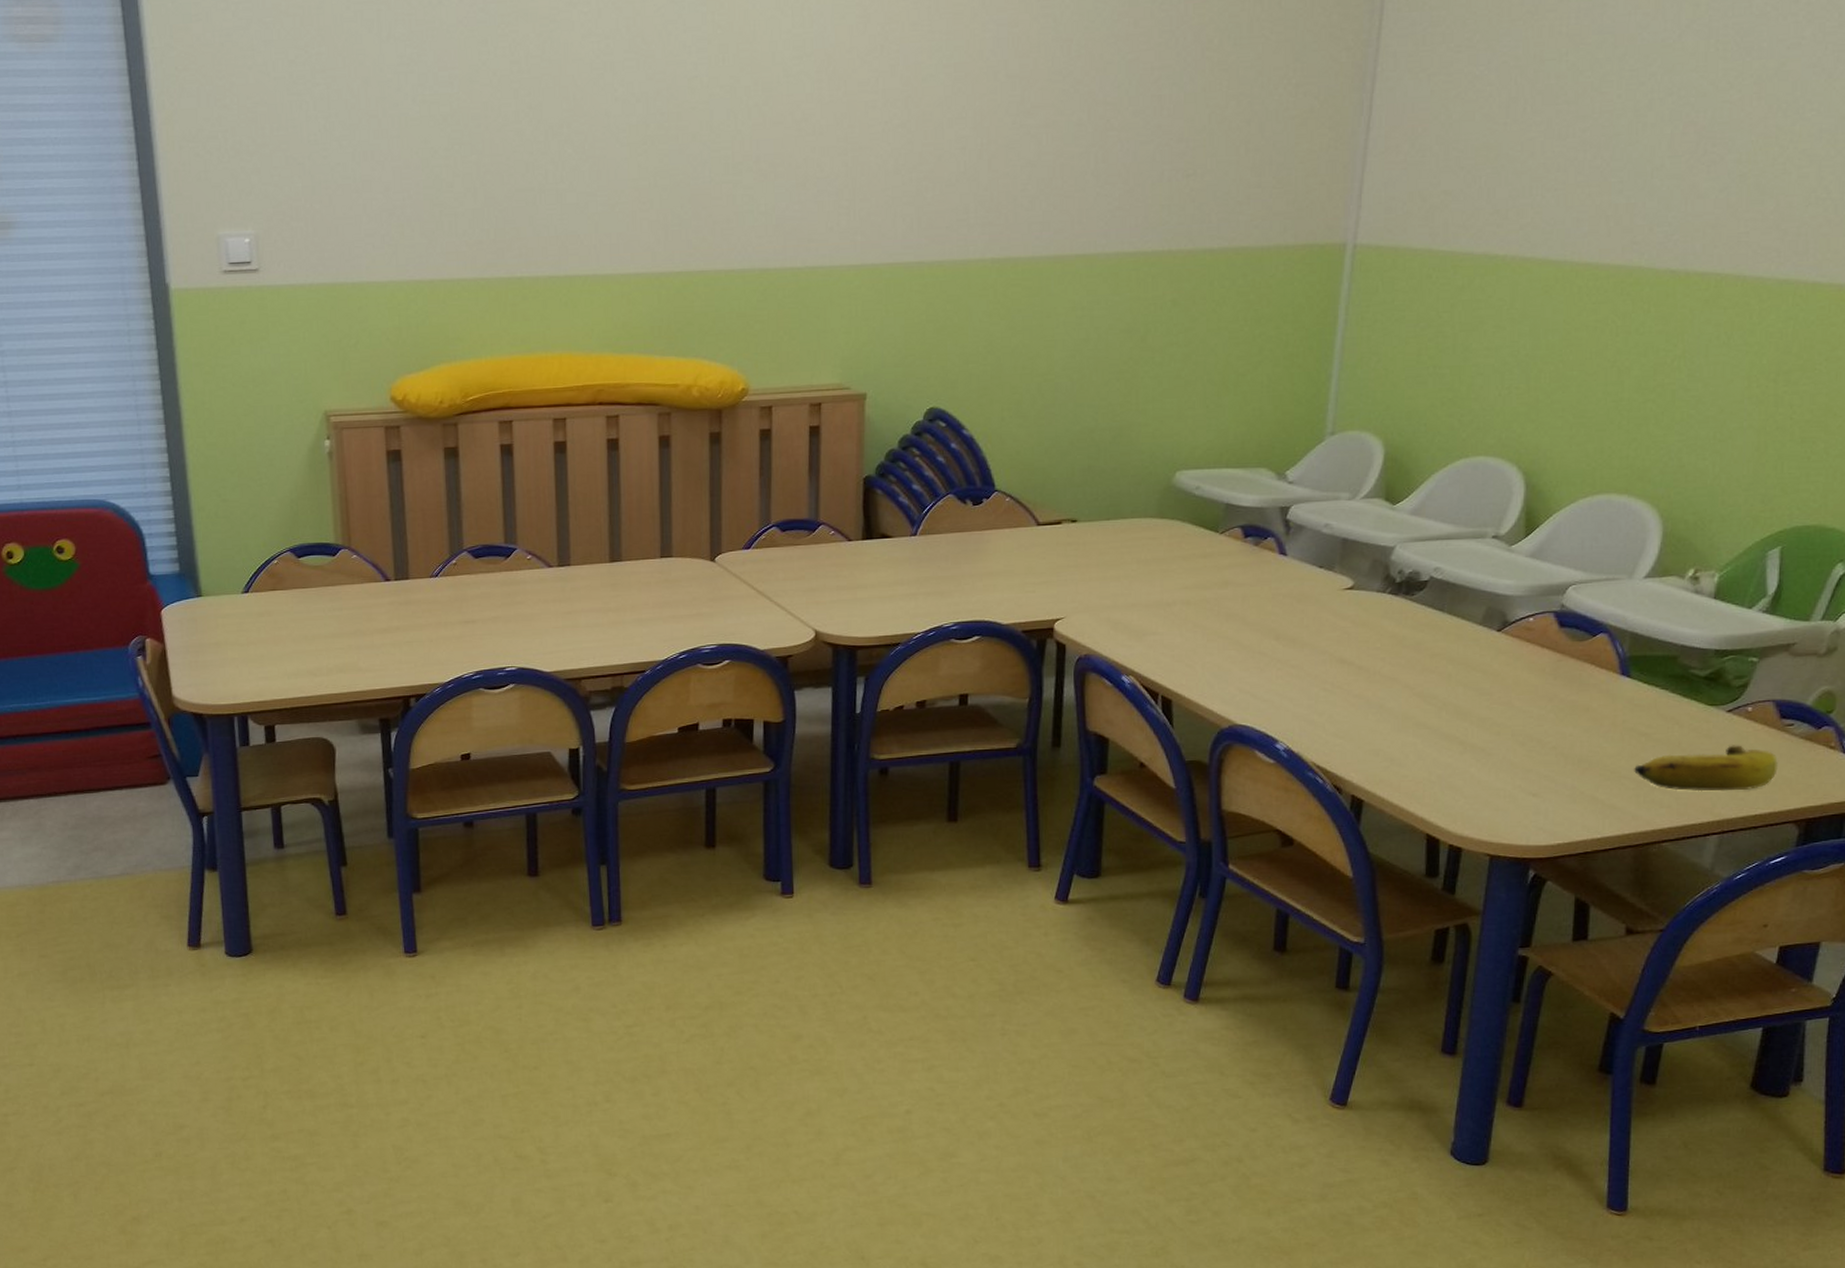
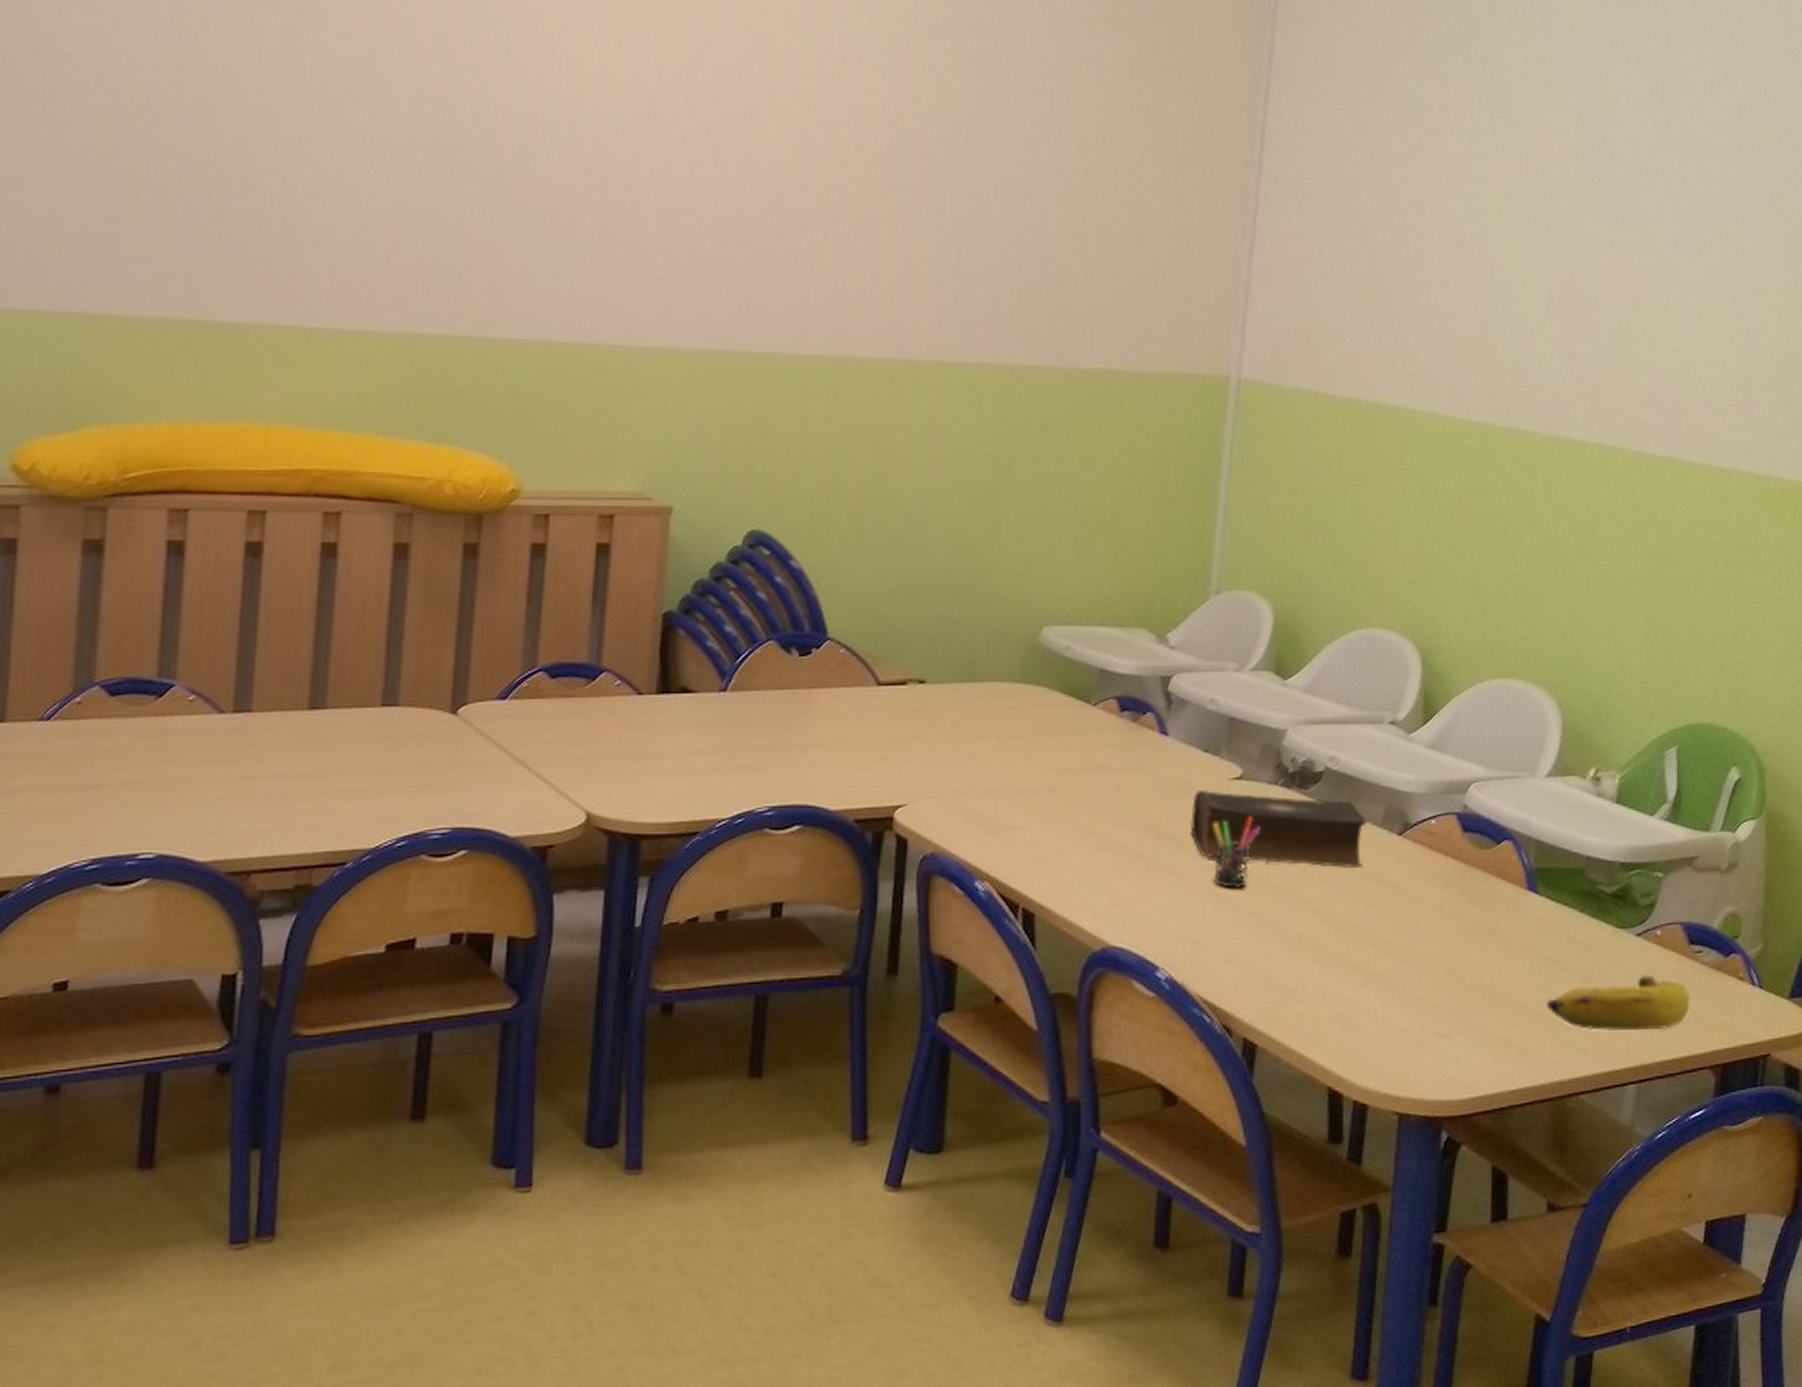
book: none [1307,598,1469,660] -> present [1191,789,1368,869]
pen holder: none [1327,619,1369,678] -> present [1214,816,1261,888]

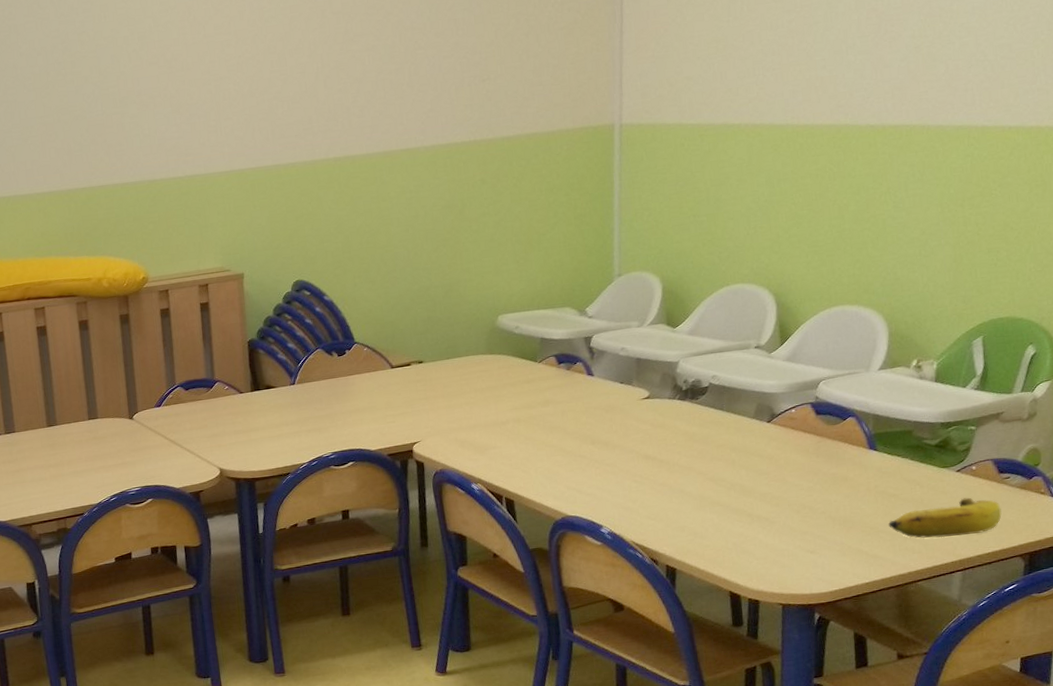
book: present [1191,789,1368,869] -> none [615,404,744,453]
pen holder: present [1214,816,1261,888] -> none [632,422,666,471]

